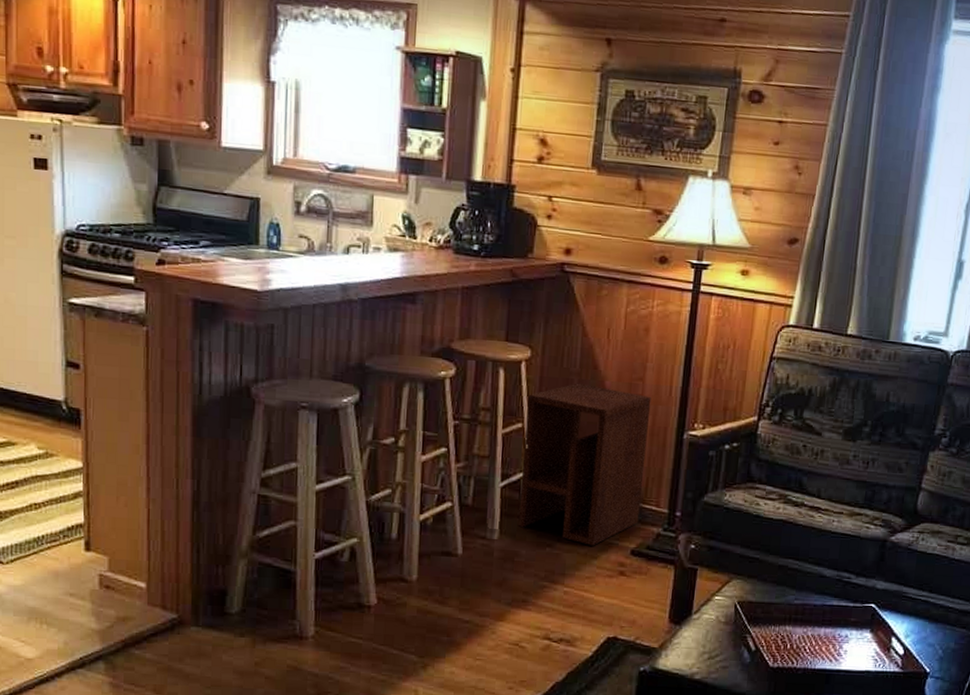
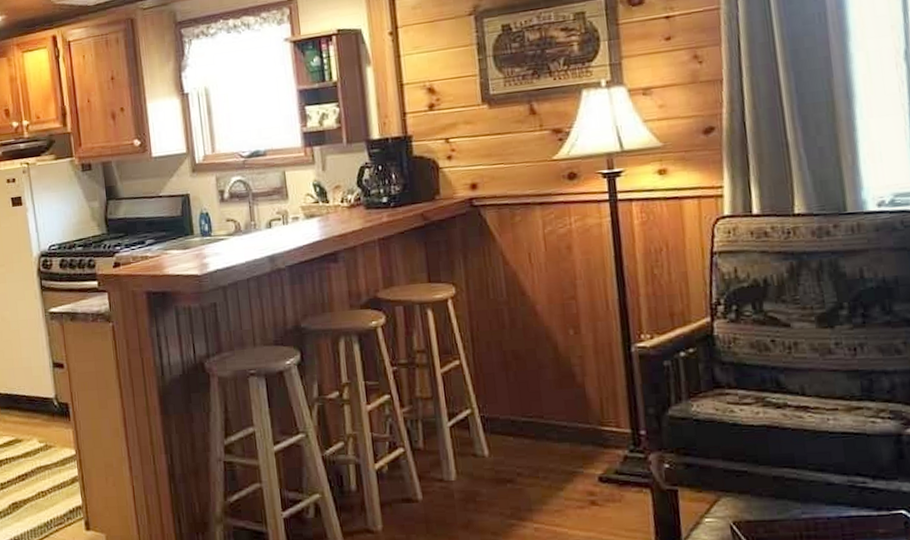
side table: present [518,383,652,546] -> none [460,311,601,477]

